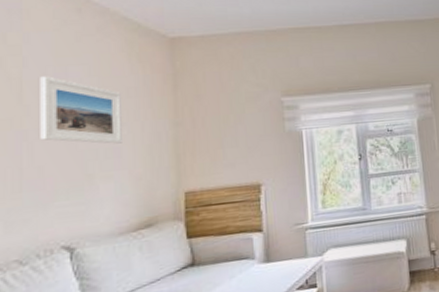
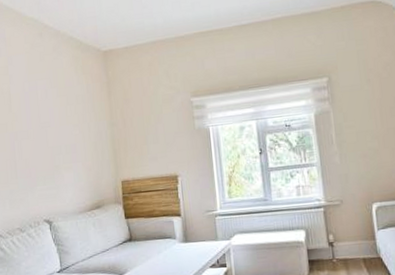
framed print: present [40,76,123,144] -> none [21,90,76,142]

